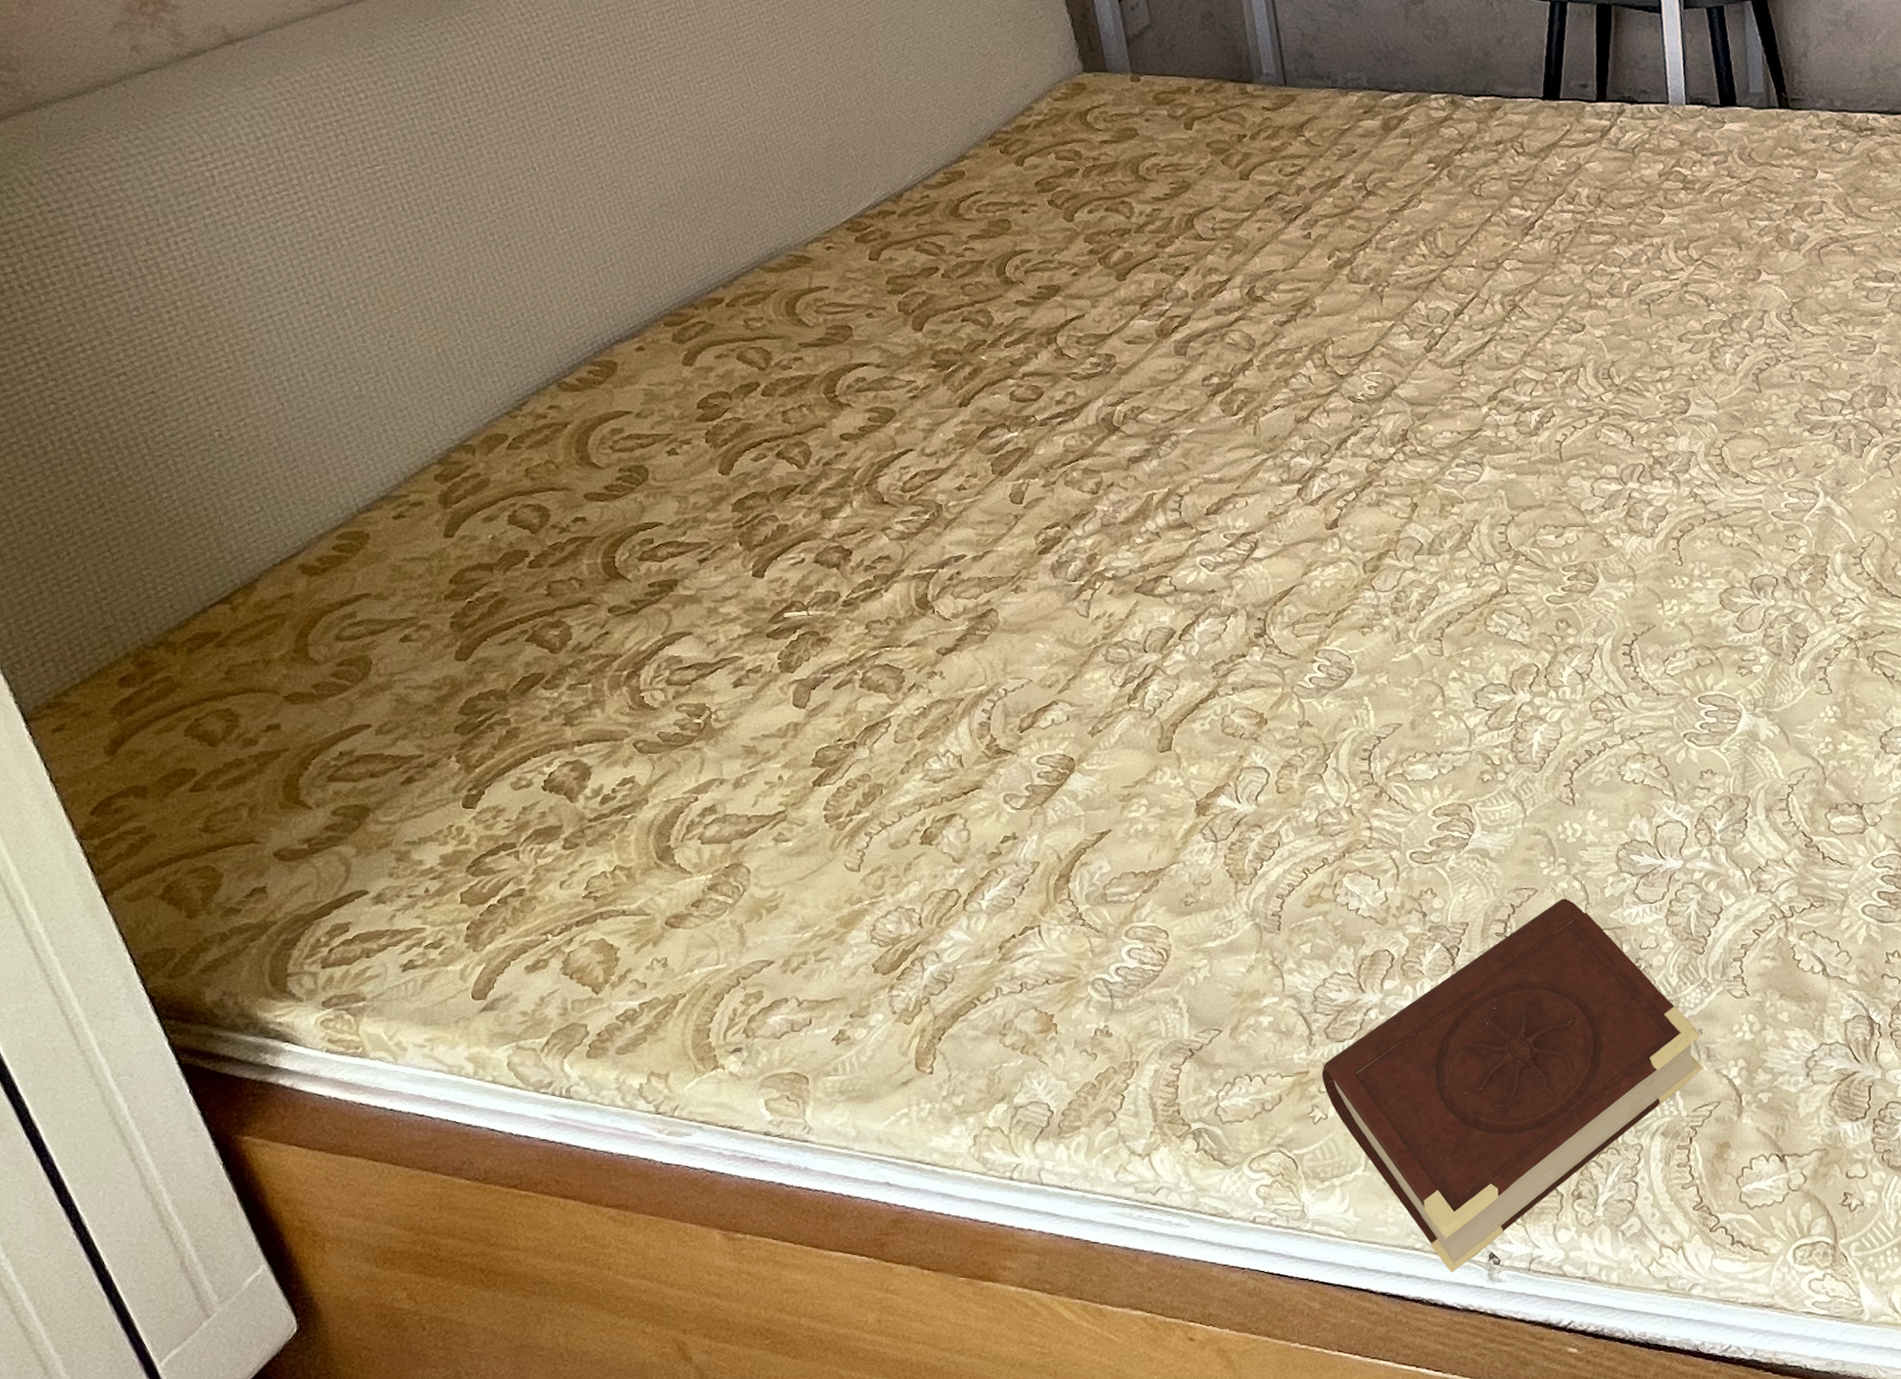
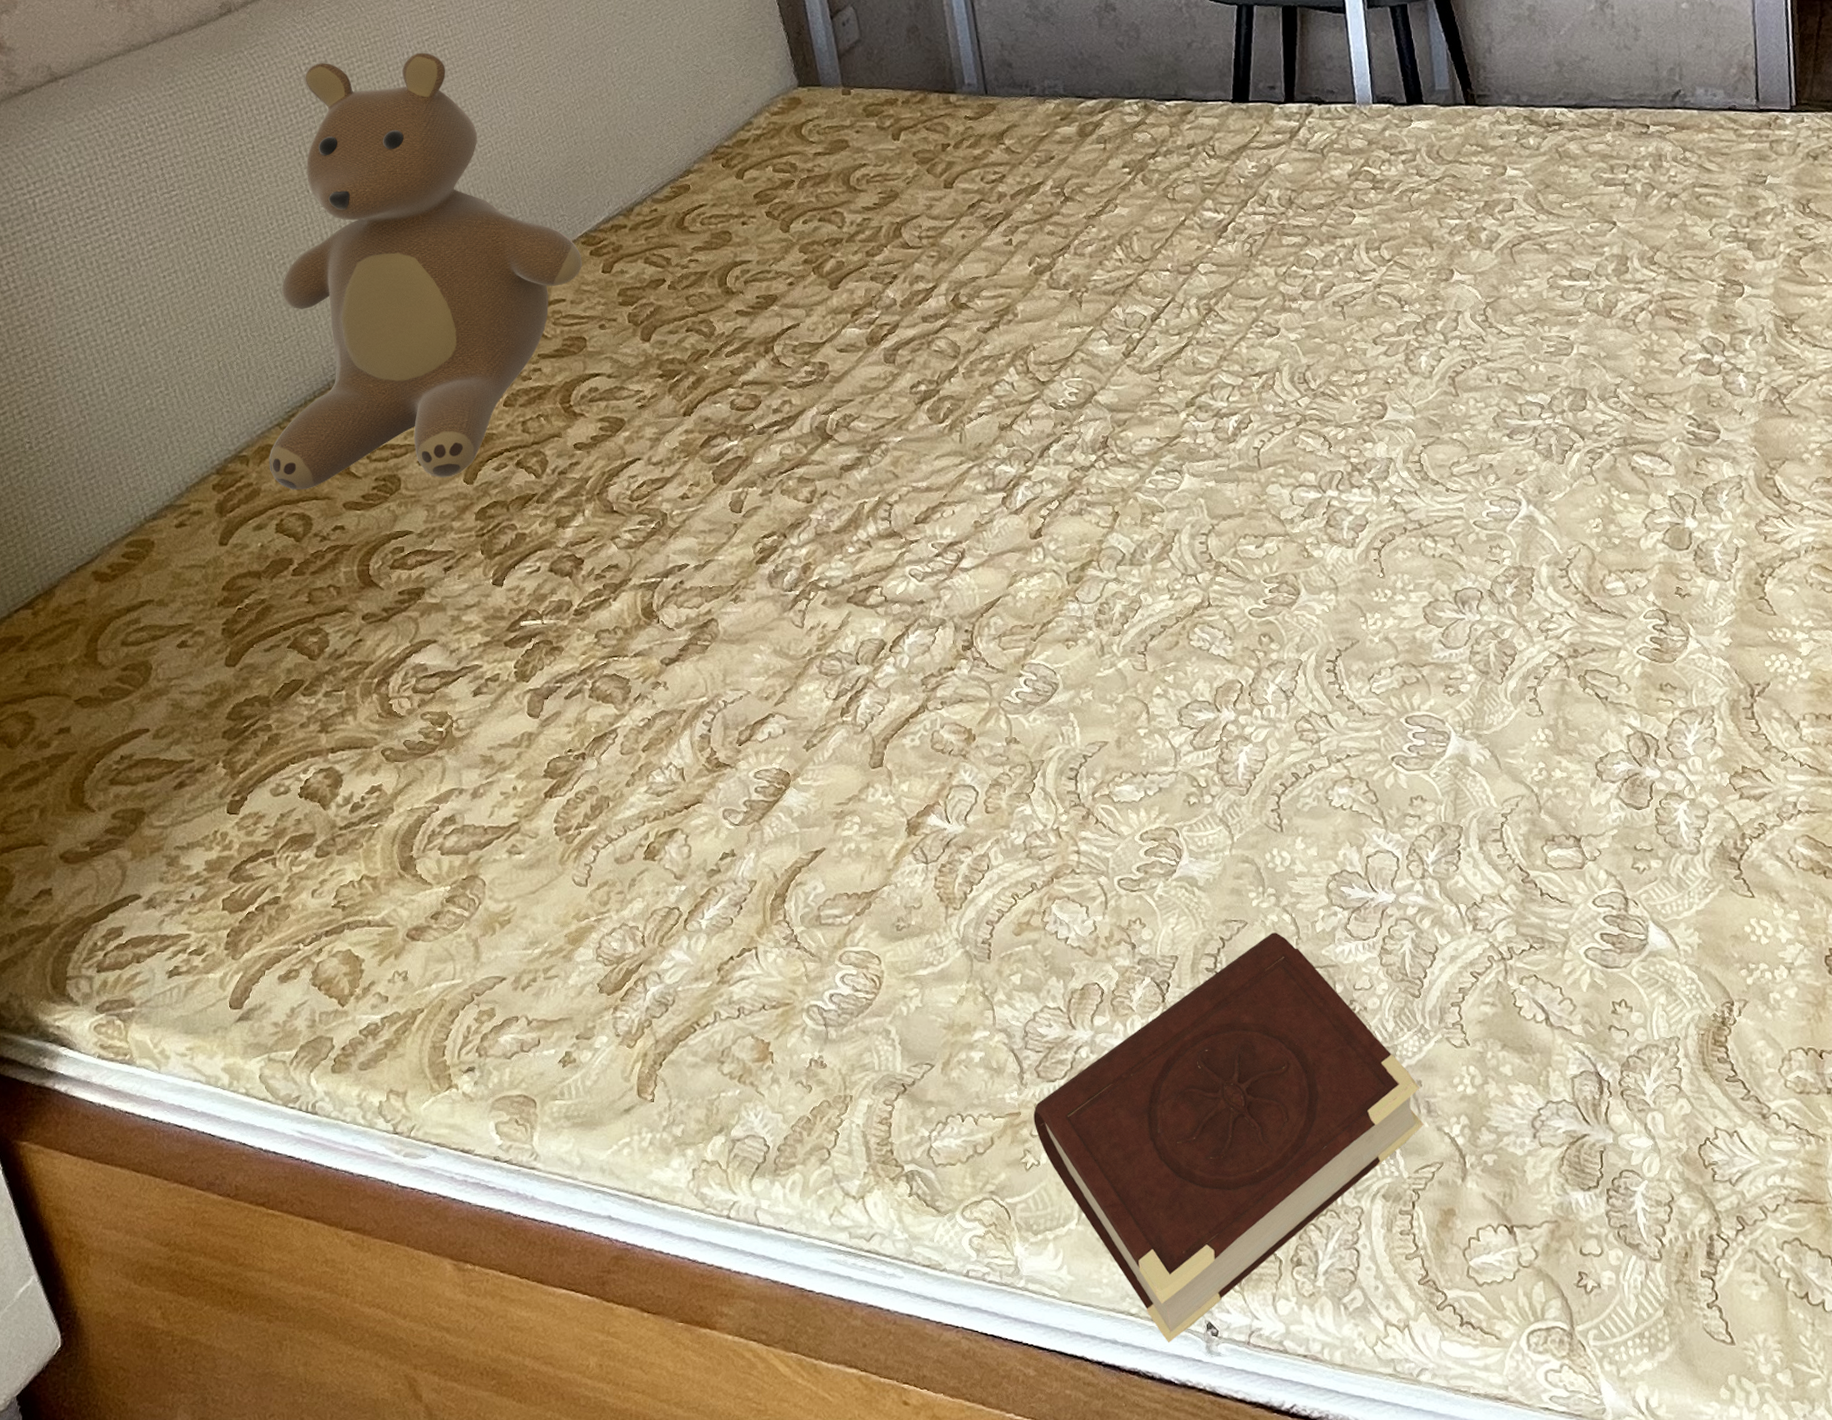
teddy bear: none [498,24,847,481] -> present [269,52,582,491]

